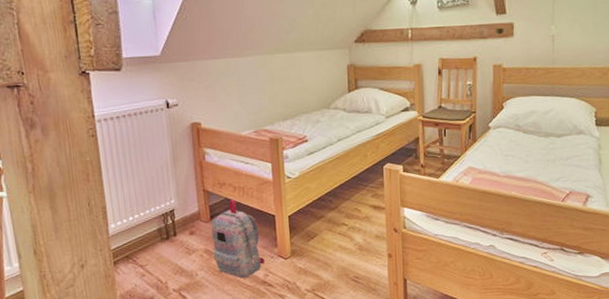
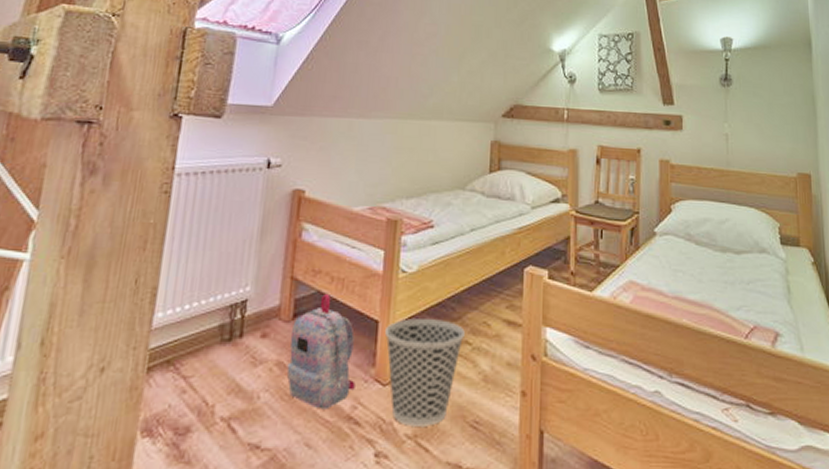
wastebasket: none [281,210,342,284] -> present [385,319,465,426]

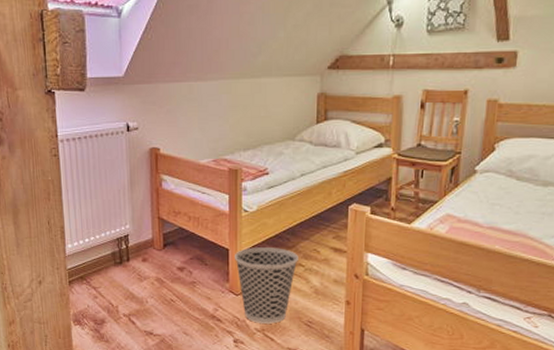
backpack: present [286,293,356,410] -> none [163,229,215,311]

